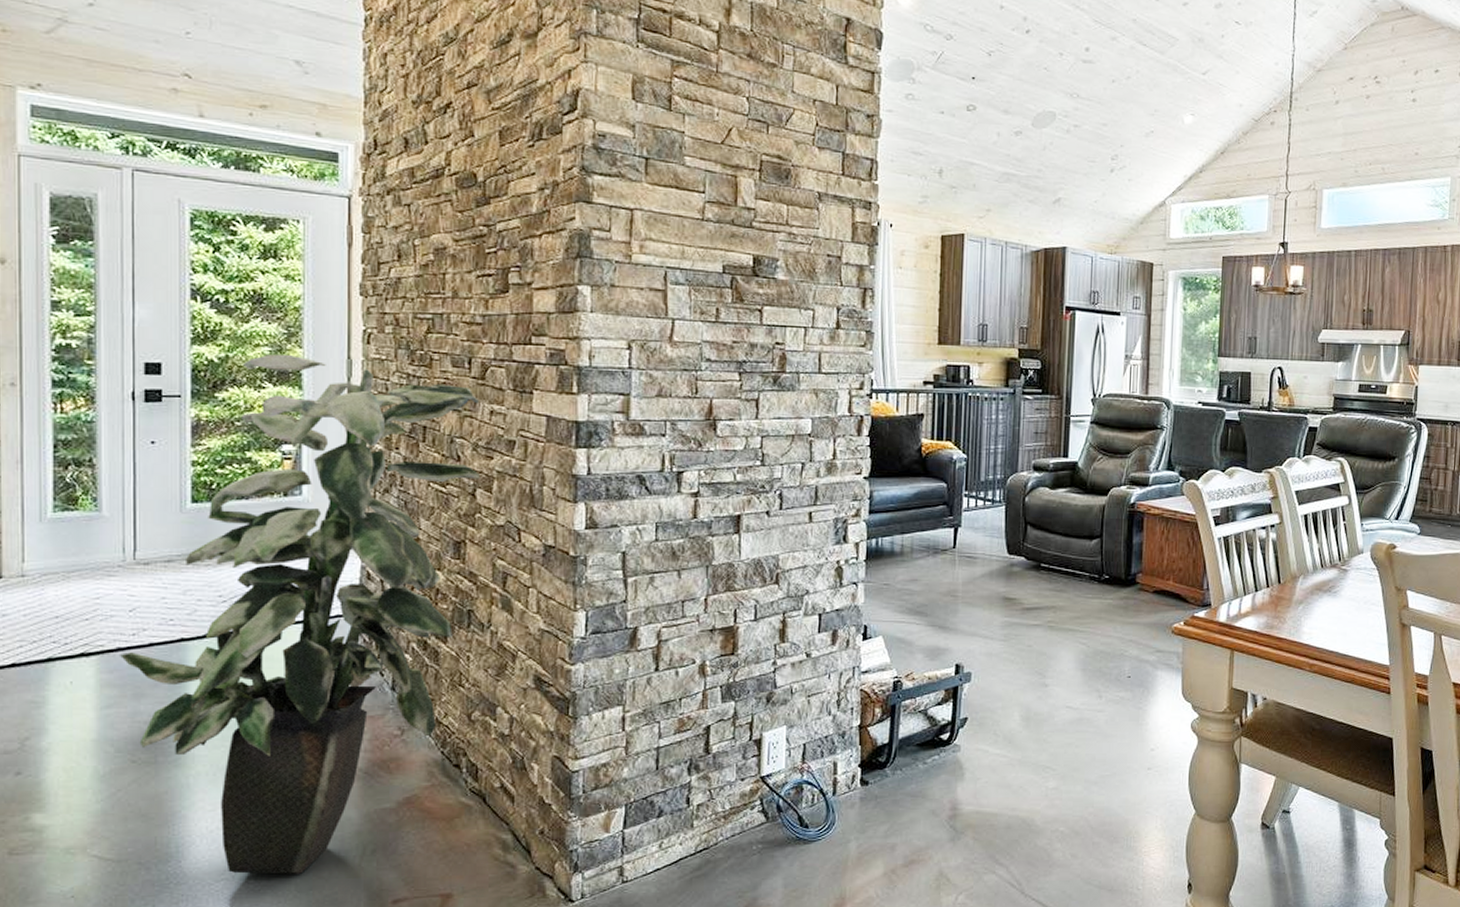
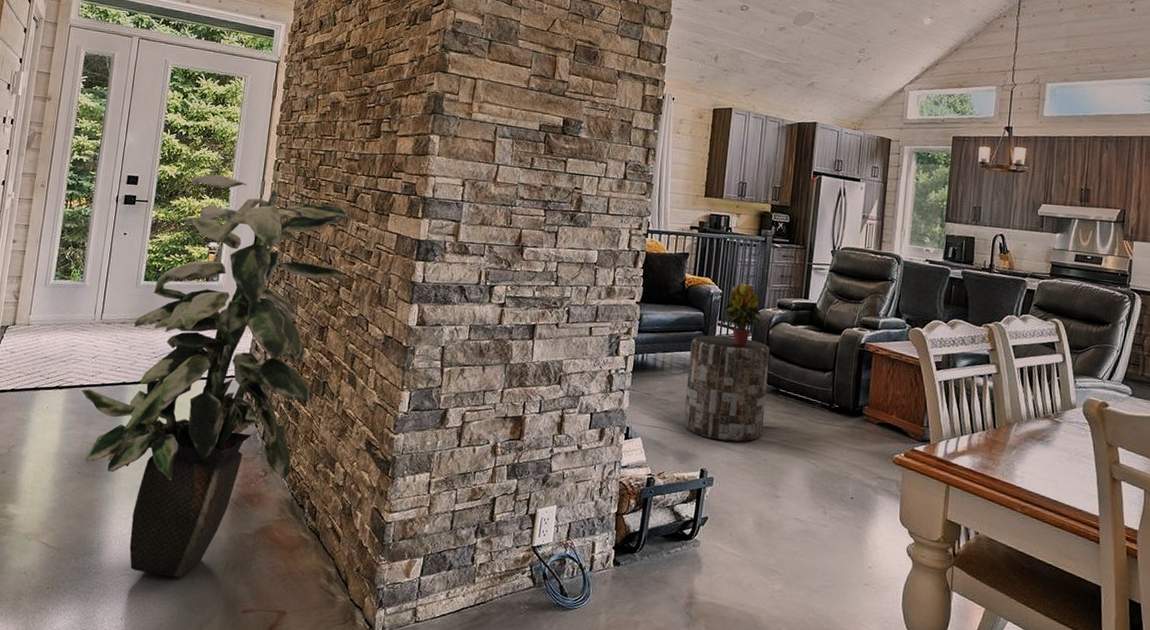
side table: none [931,509,1027,629] -> present [683,335,770,442]
potted plant: none [970,443,1016,519] -> present [723,282,762,347]

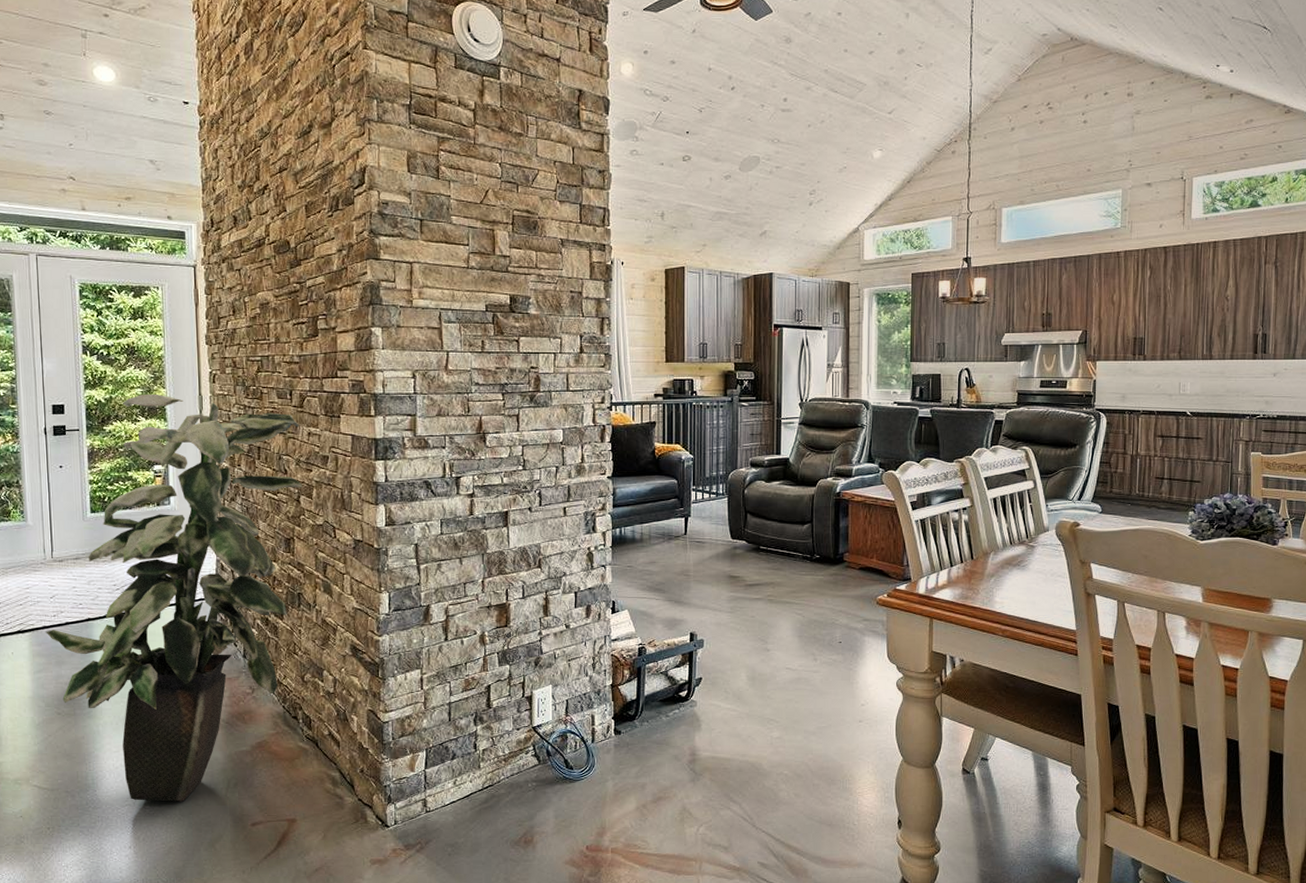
side table: present [683,335,770,442] -> none [667,501,748,603]
potted plant: present [723,282,762,347] -> none [696,445,736,509]

